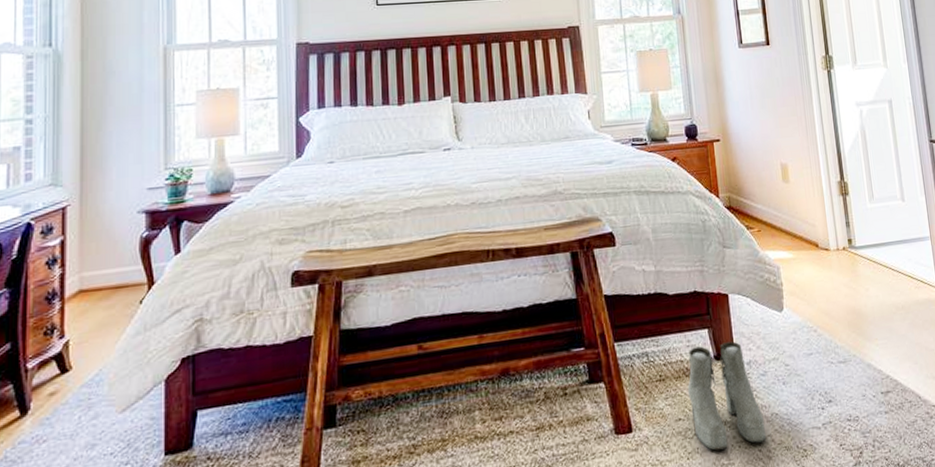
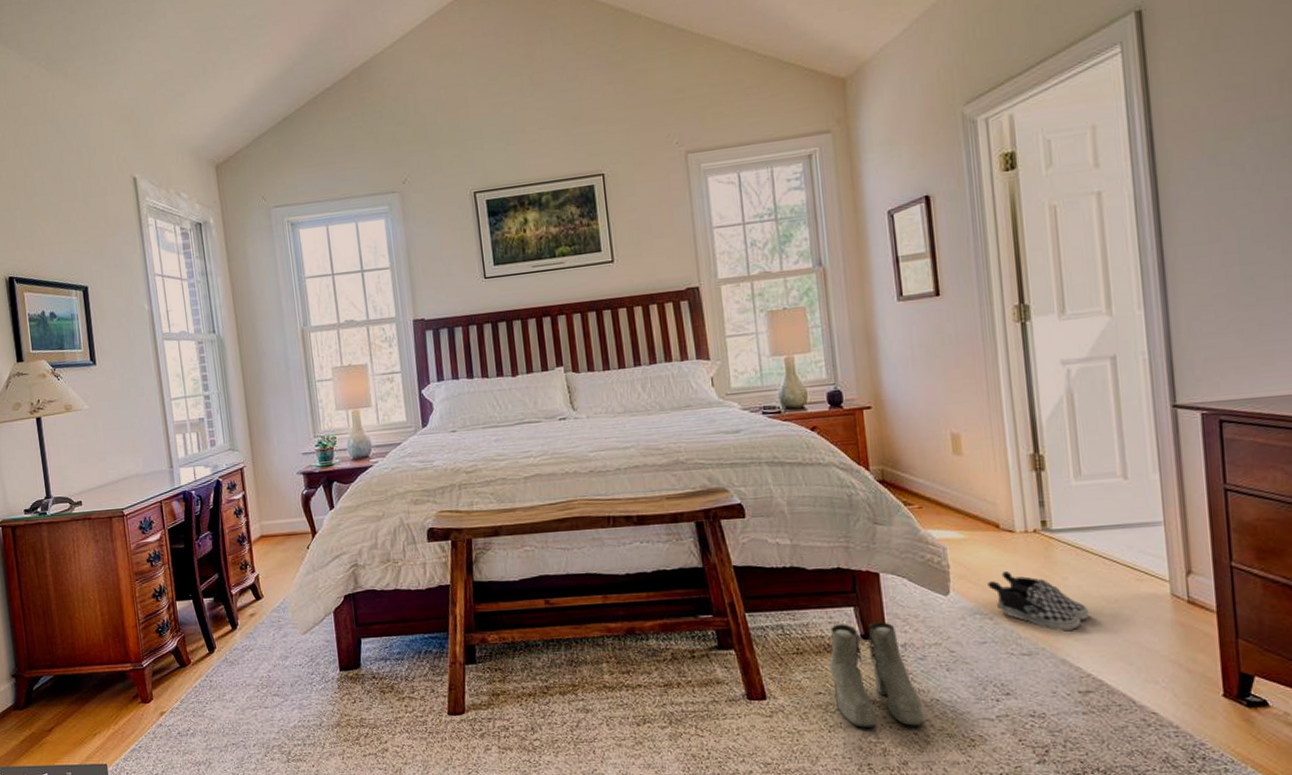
shoe: none [811,285,885,338] -> present [987,570,1089,631]

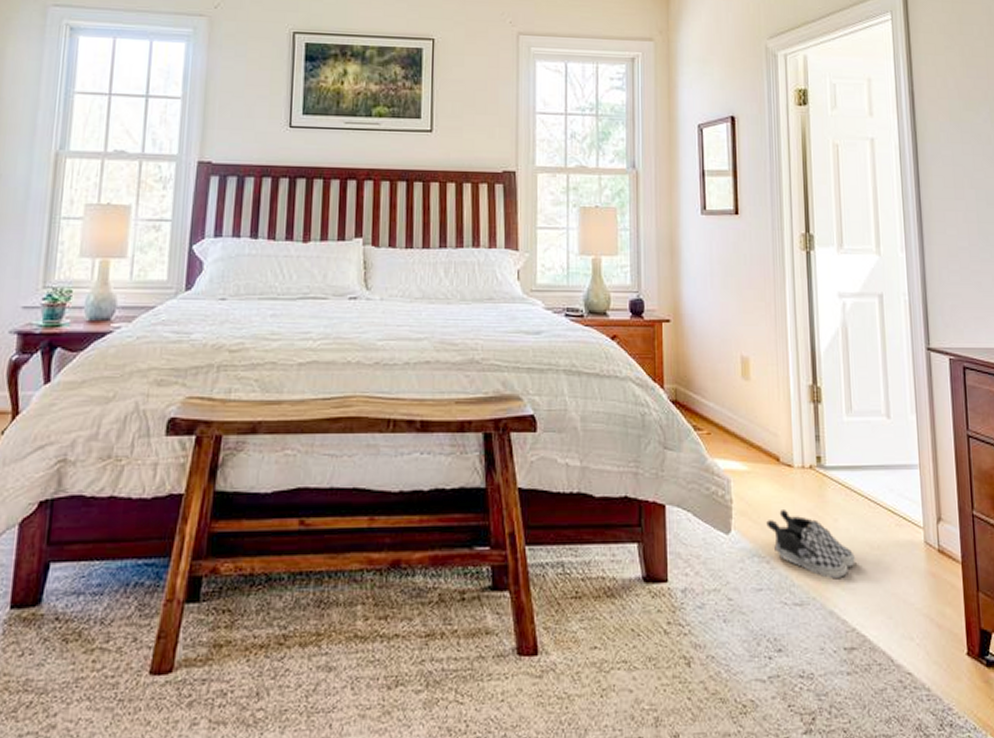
boots: present [829,622,924,728] -> none [608,562,699,691]

